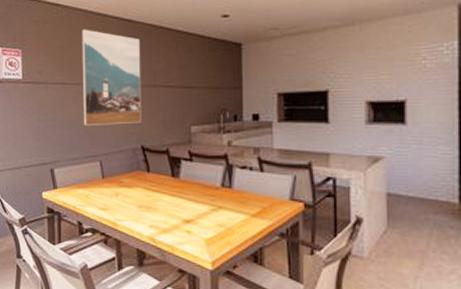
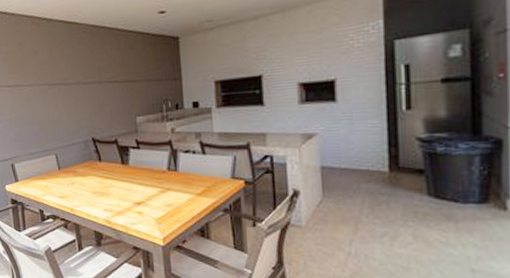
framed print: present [82,29,142,125] -> none [30,34,91,122]

